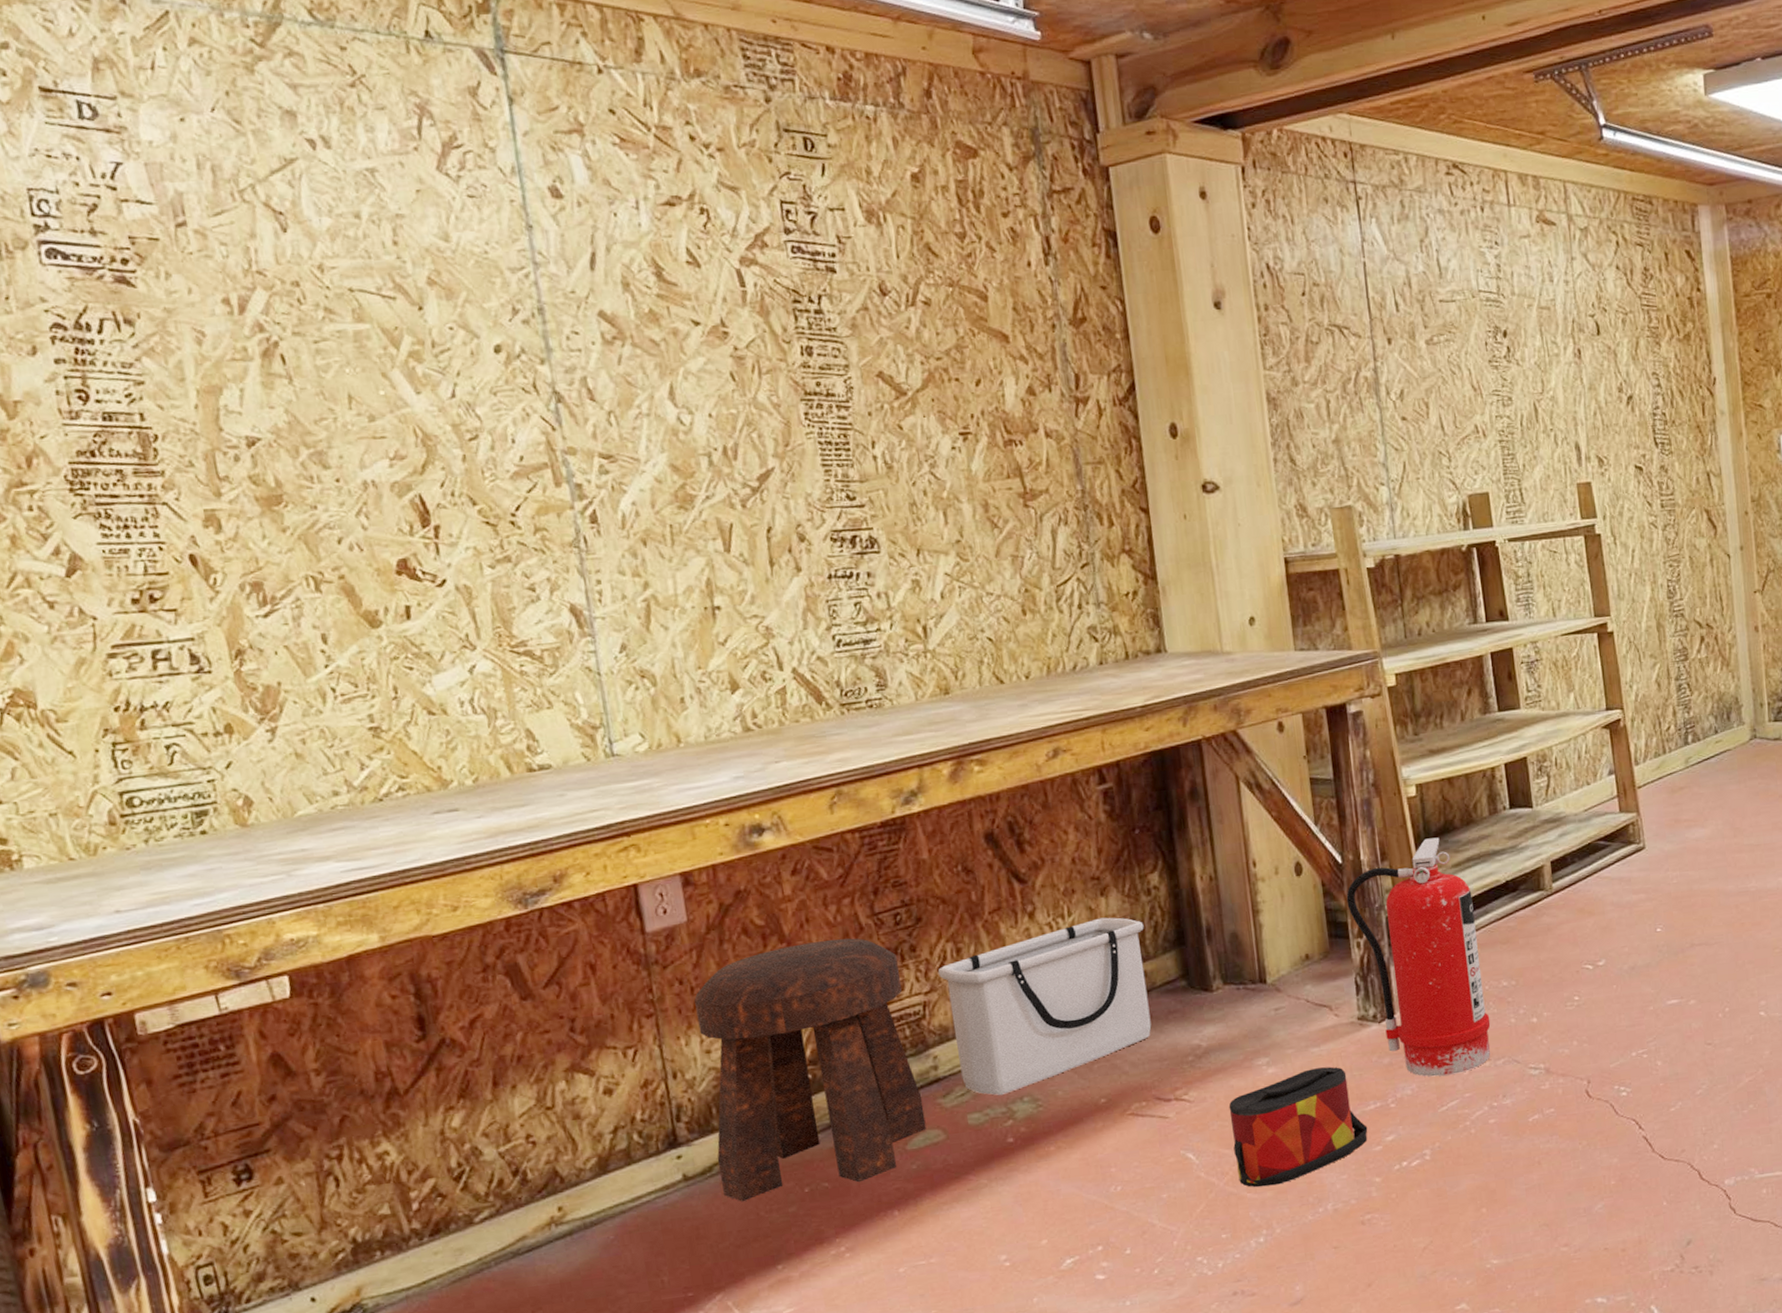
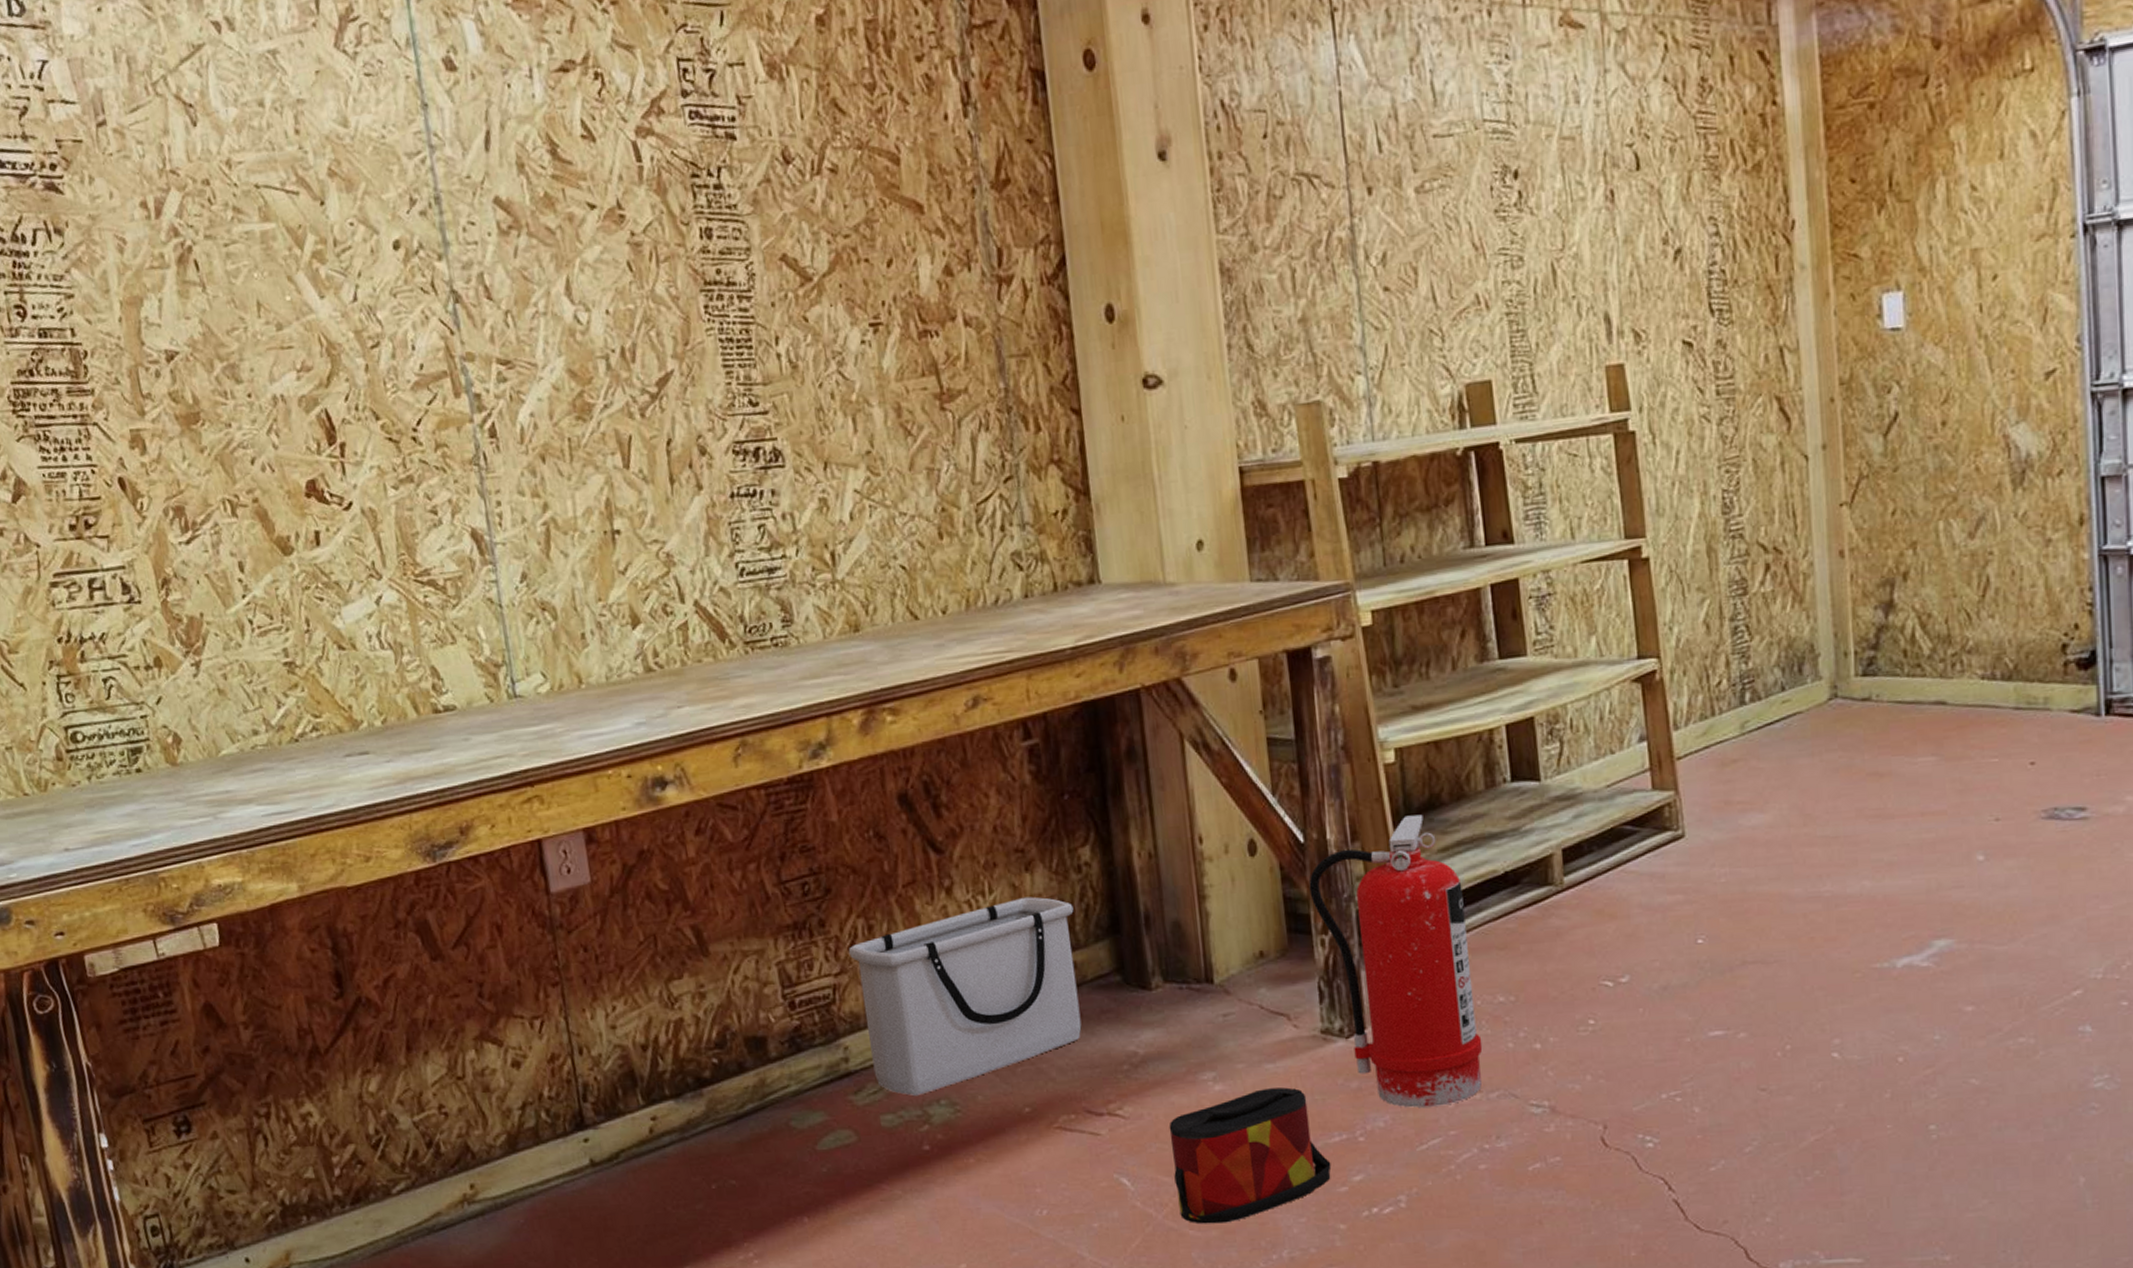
stool: present [694,938,927,1202] -> none [599,908,837,1195]

